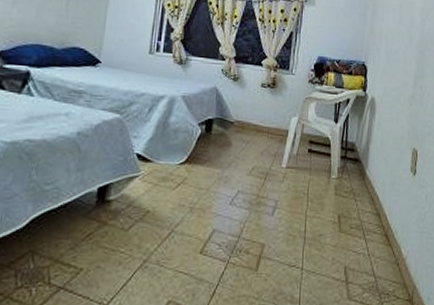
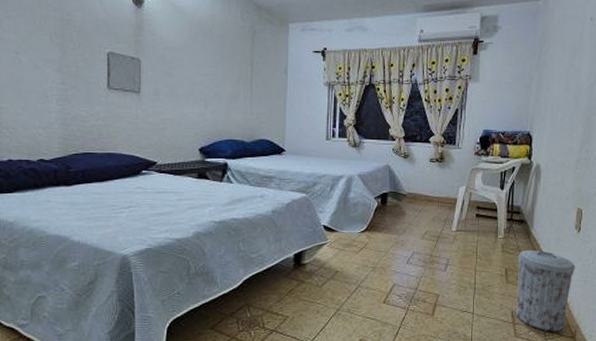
trash can: none [348,194,411,294] -> present [515,250,575,332]

